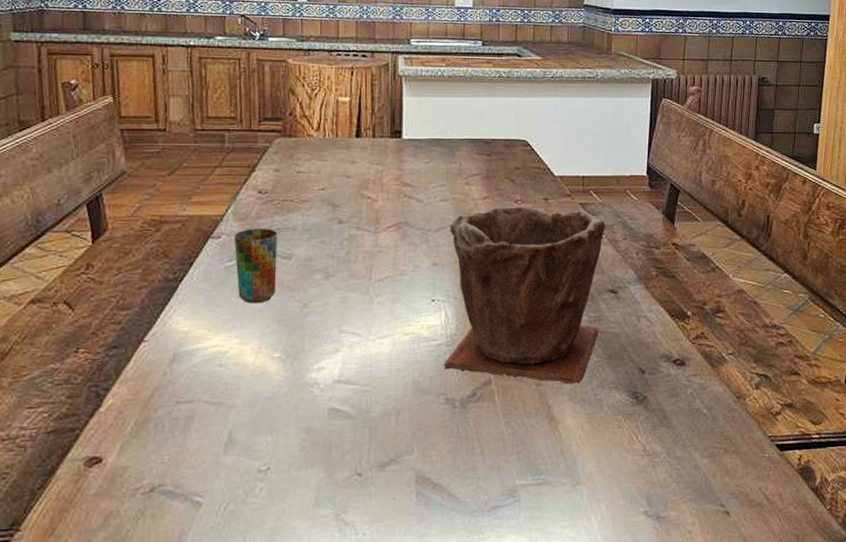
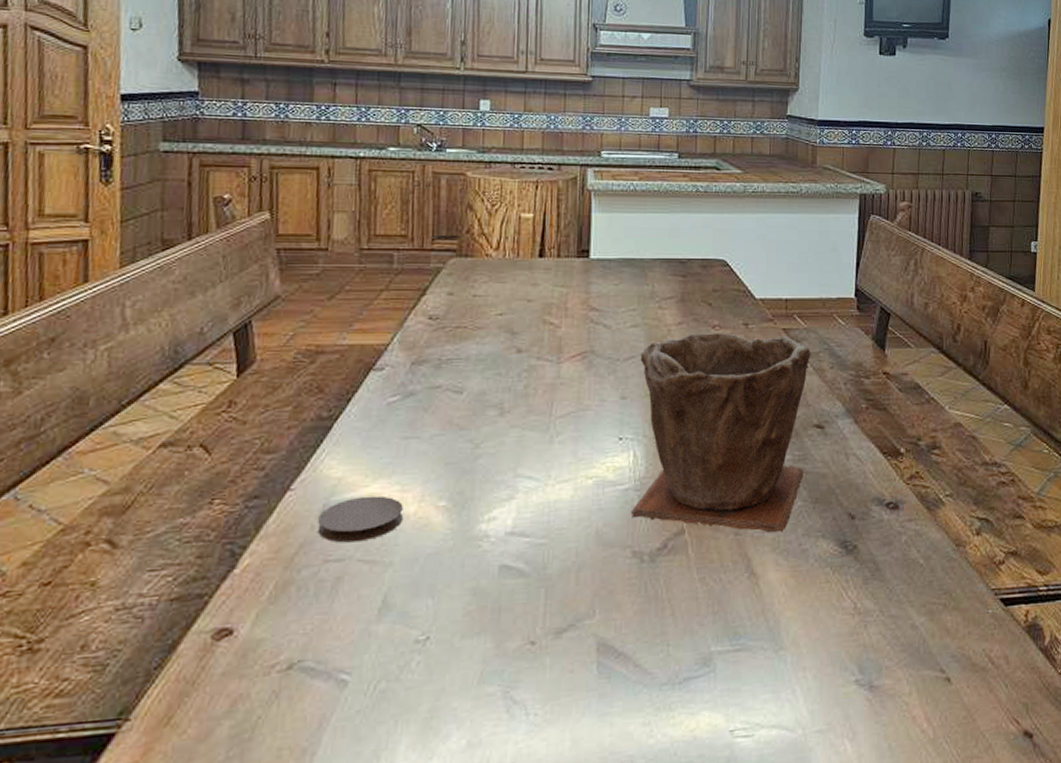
coaster: none [169,347,244,387] -> present [317,495,404,543]
cup: present [233,228,278,304] -> none [398,359,448,445]

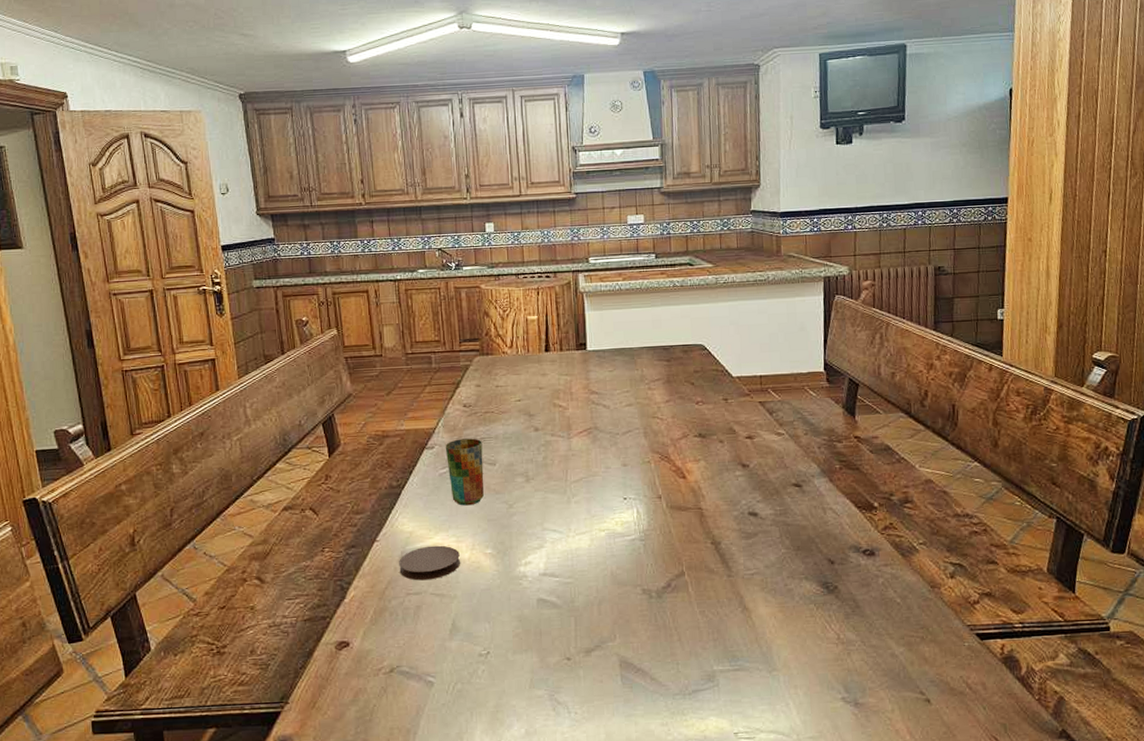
cup: none [398,359,448,445] -> present [445,438,484,506]
plant pot: present [630,333,811,533] -> none [636,408,786,575]

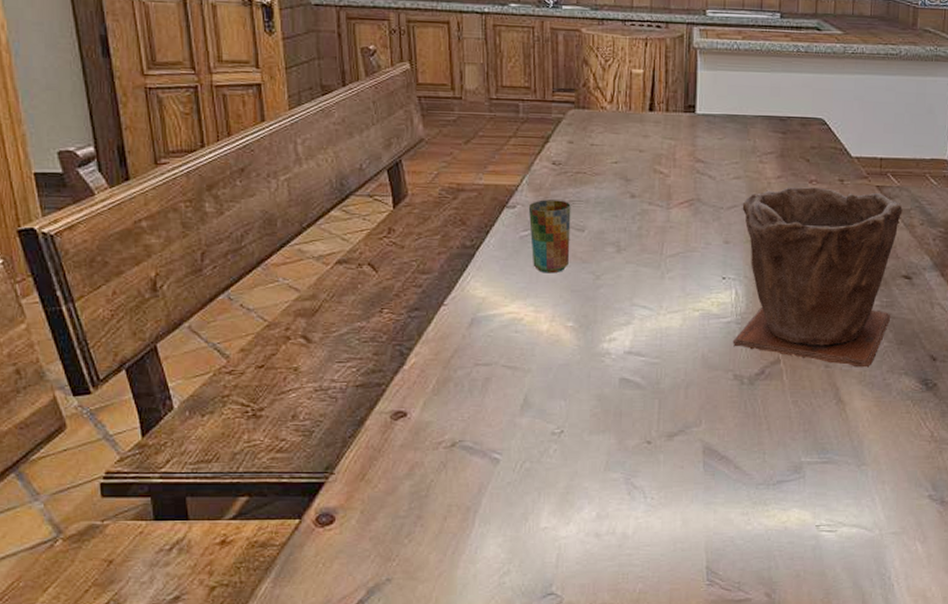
coaster: present [399,545,461,581] -> none [468,314,538,351]
plant pot: none [636,408,786,575] -> present [732,187,903,368]

